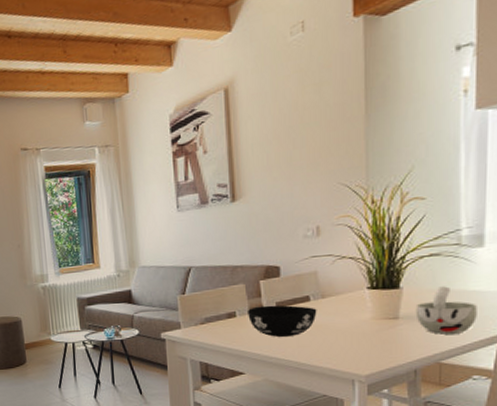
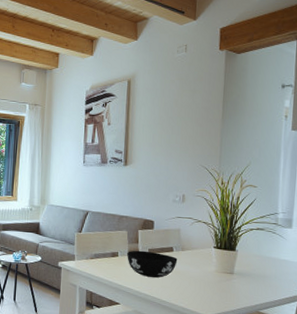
cup: present [415,286,477,334] -> none [245,253,286,291]

